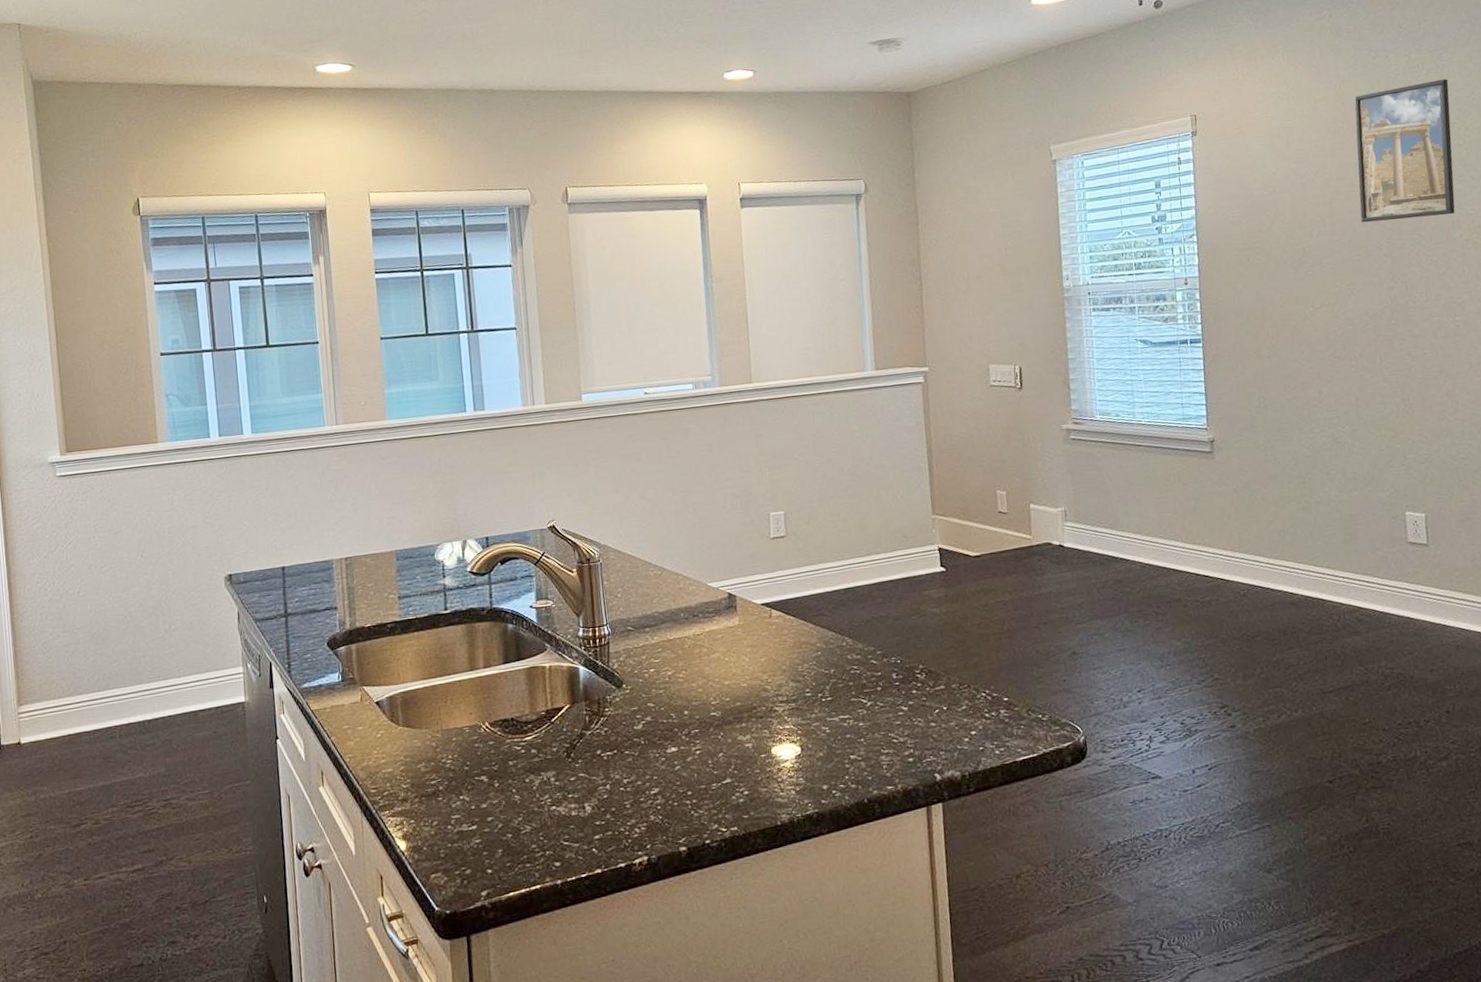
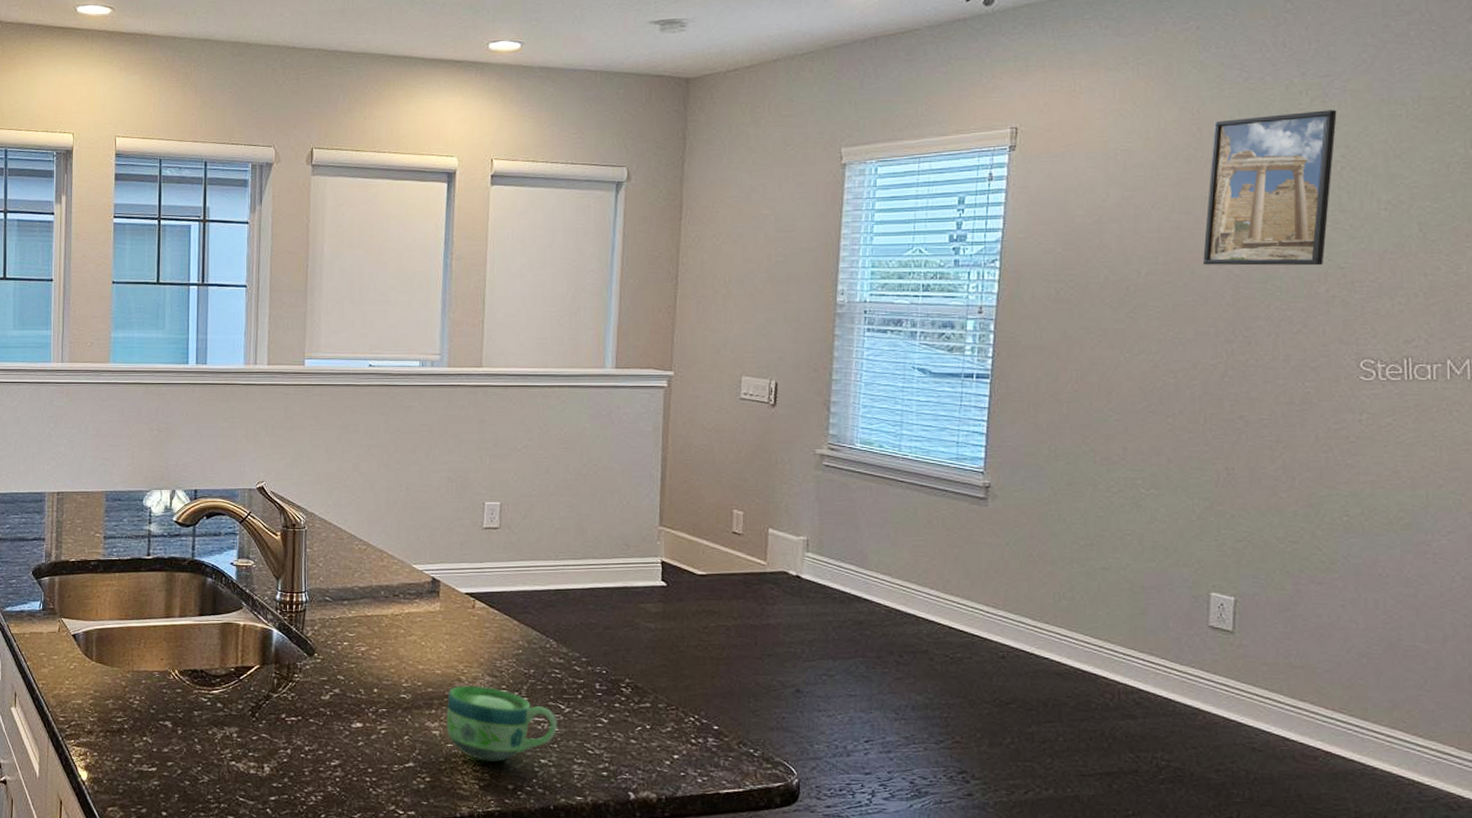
cup: none [755,693,863,766] -> present [446,685,558,762]

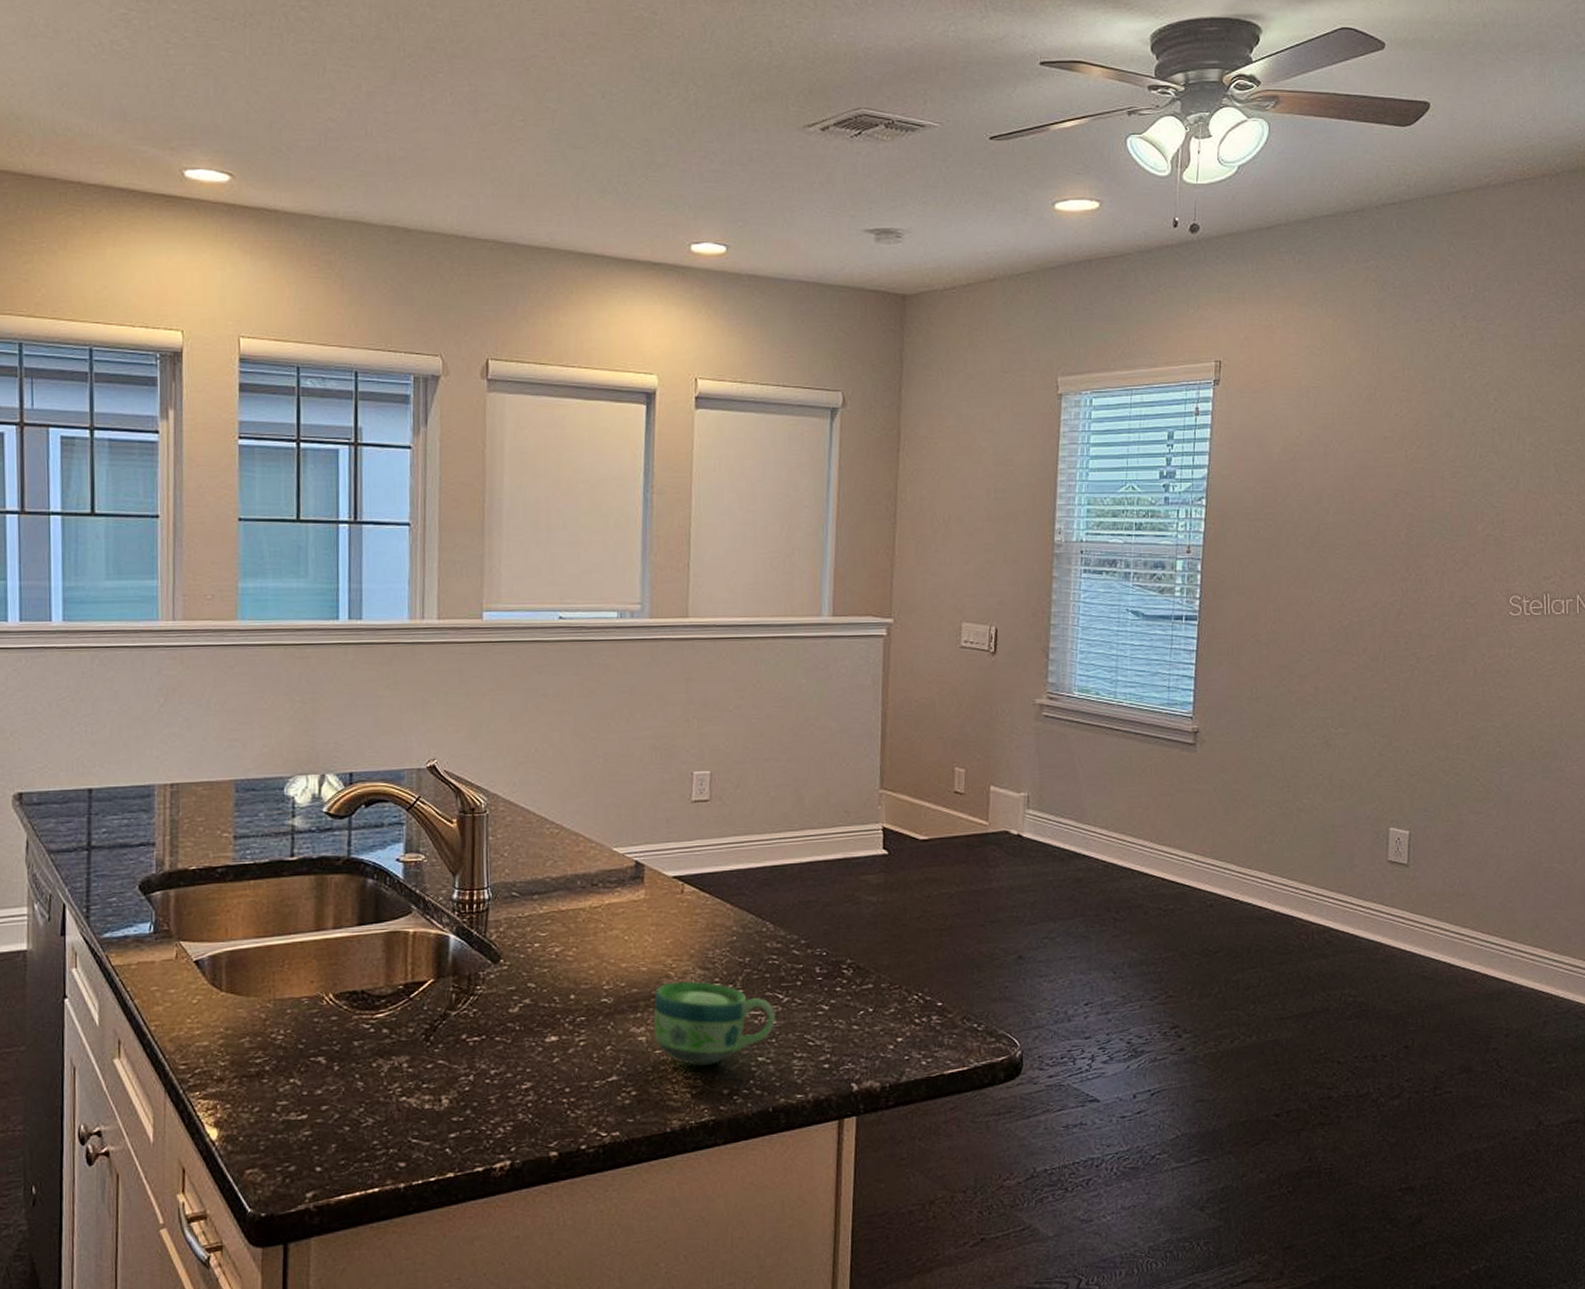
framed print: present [1203,110,1337,266] -> none [1382,353,1491,505]

